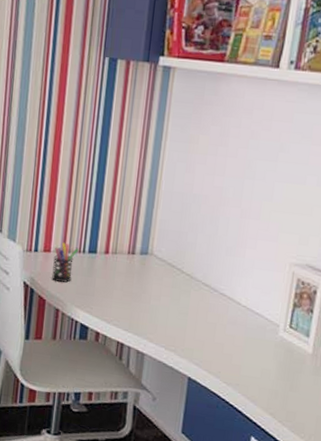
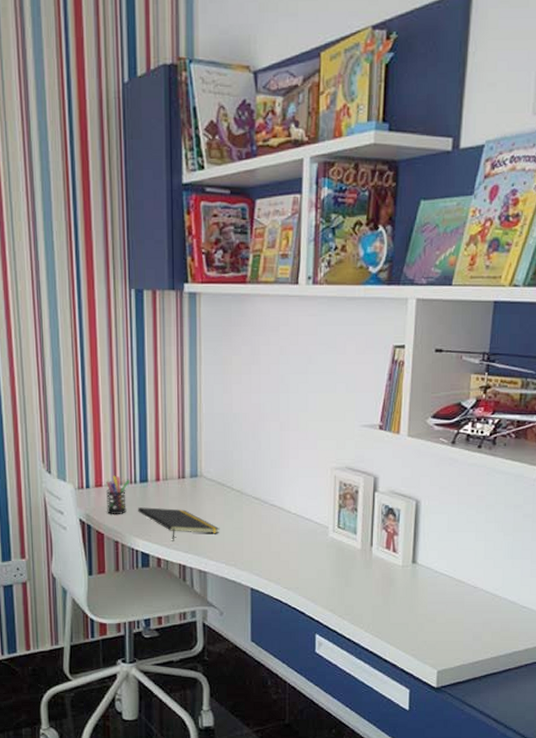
notepad: none [83,278,164,317] -> present [138,507,220,541]

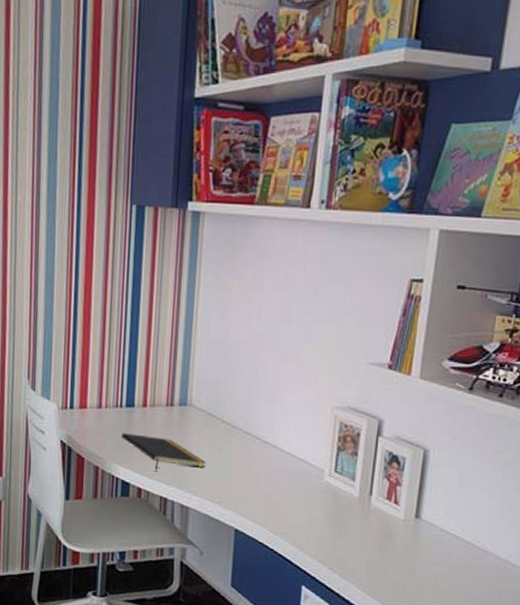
pen holder: present [106,475,130,514] -> none [89,397,116,439]

